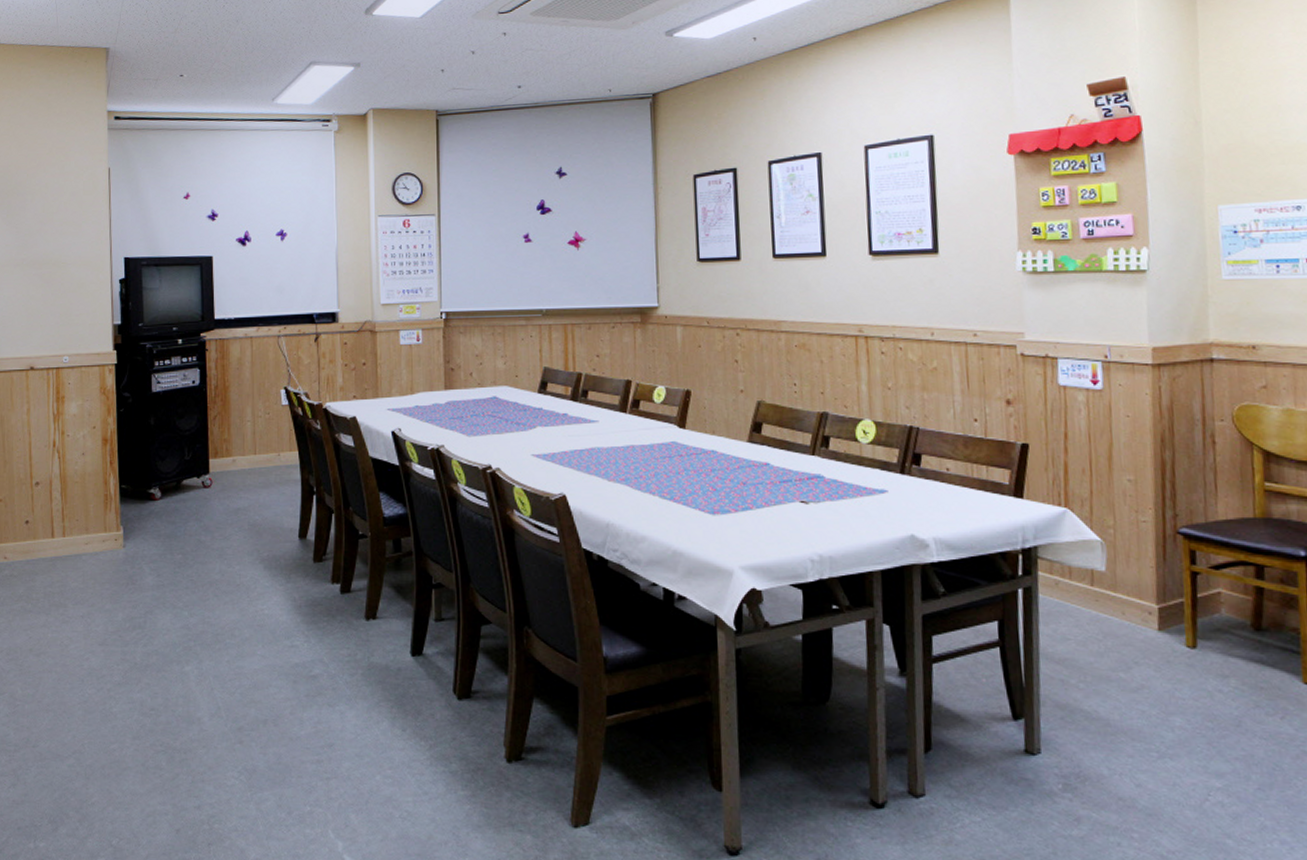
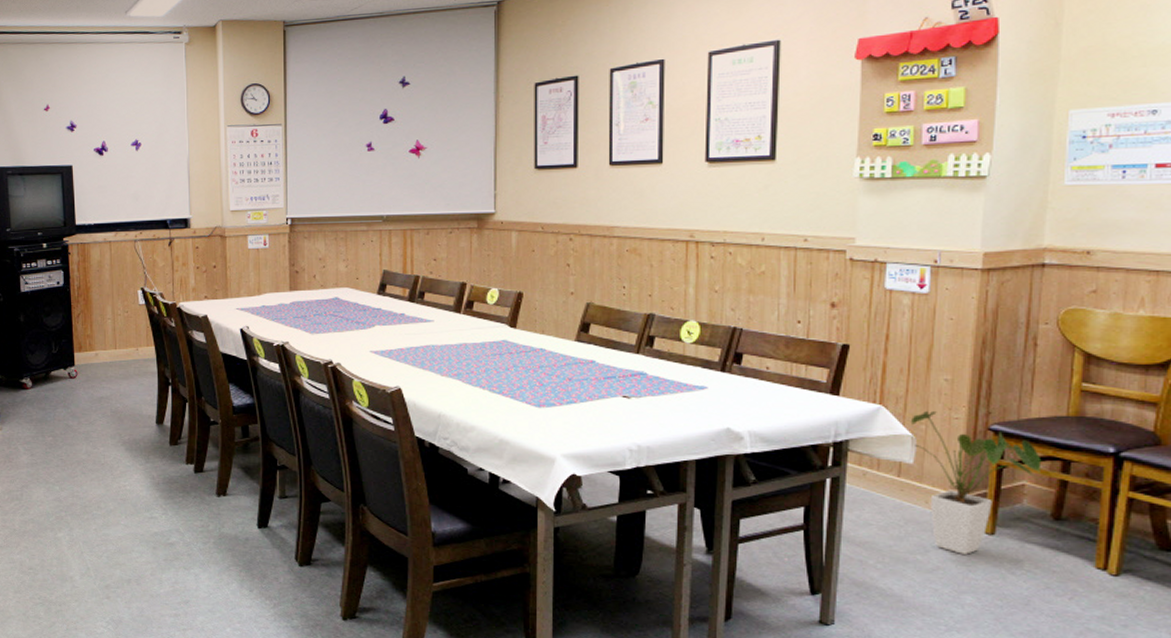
house plant: none [1099,514,1235,671] -> present [911,411,1042,555]

